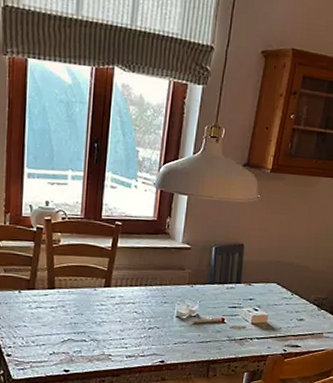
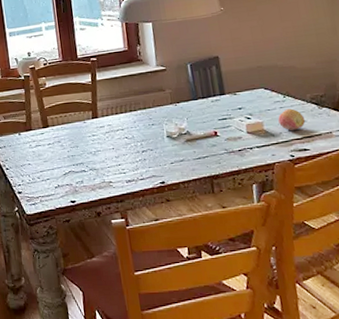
fruit: none [281,306,305,327] -> present [278,108,306,130]

